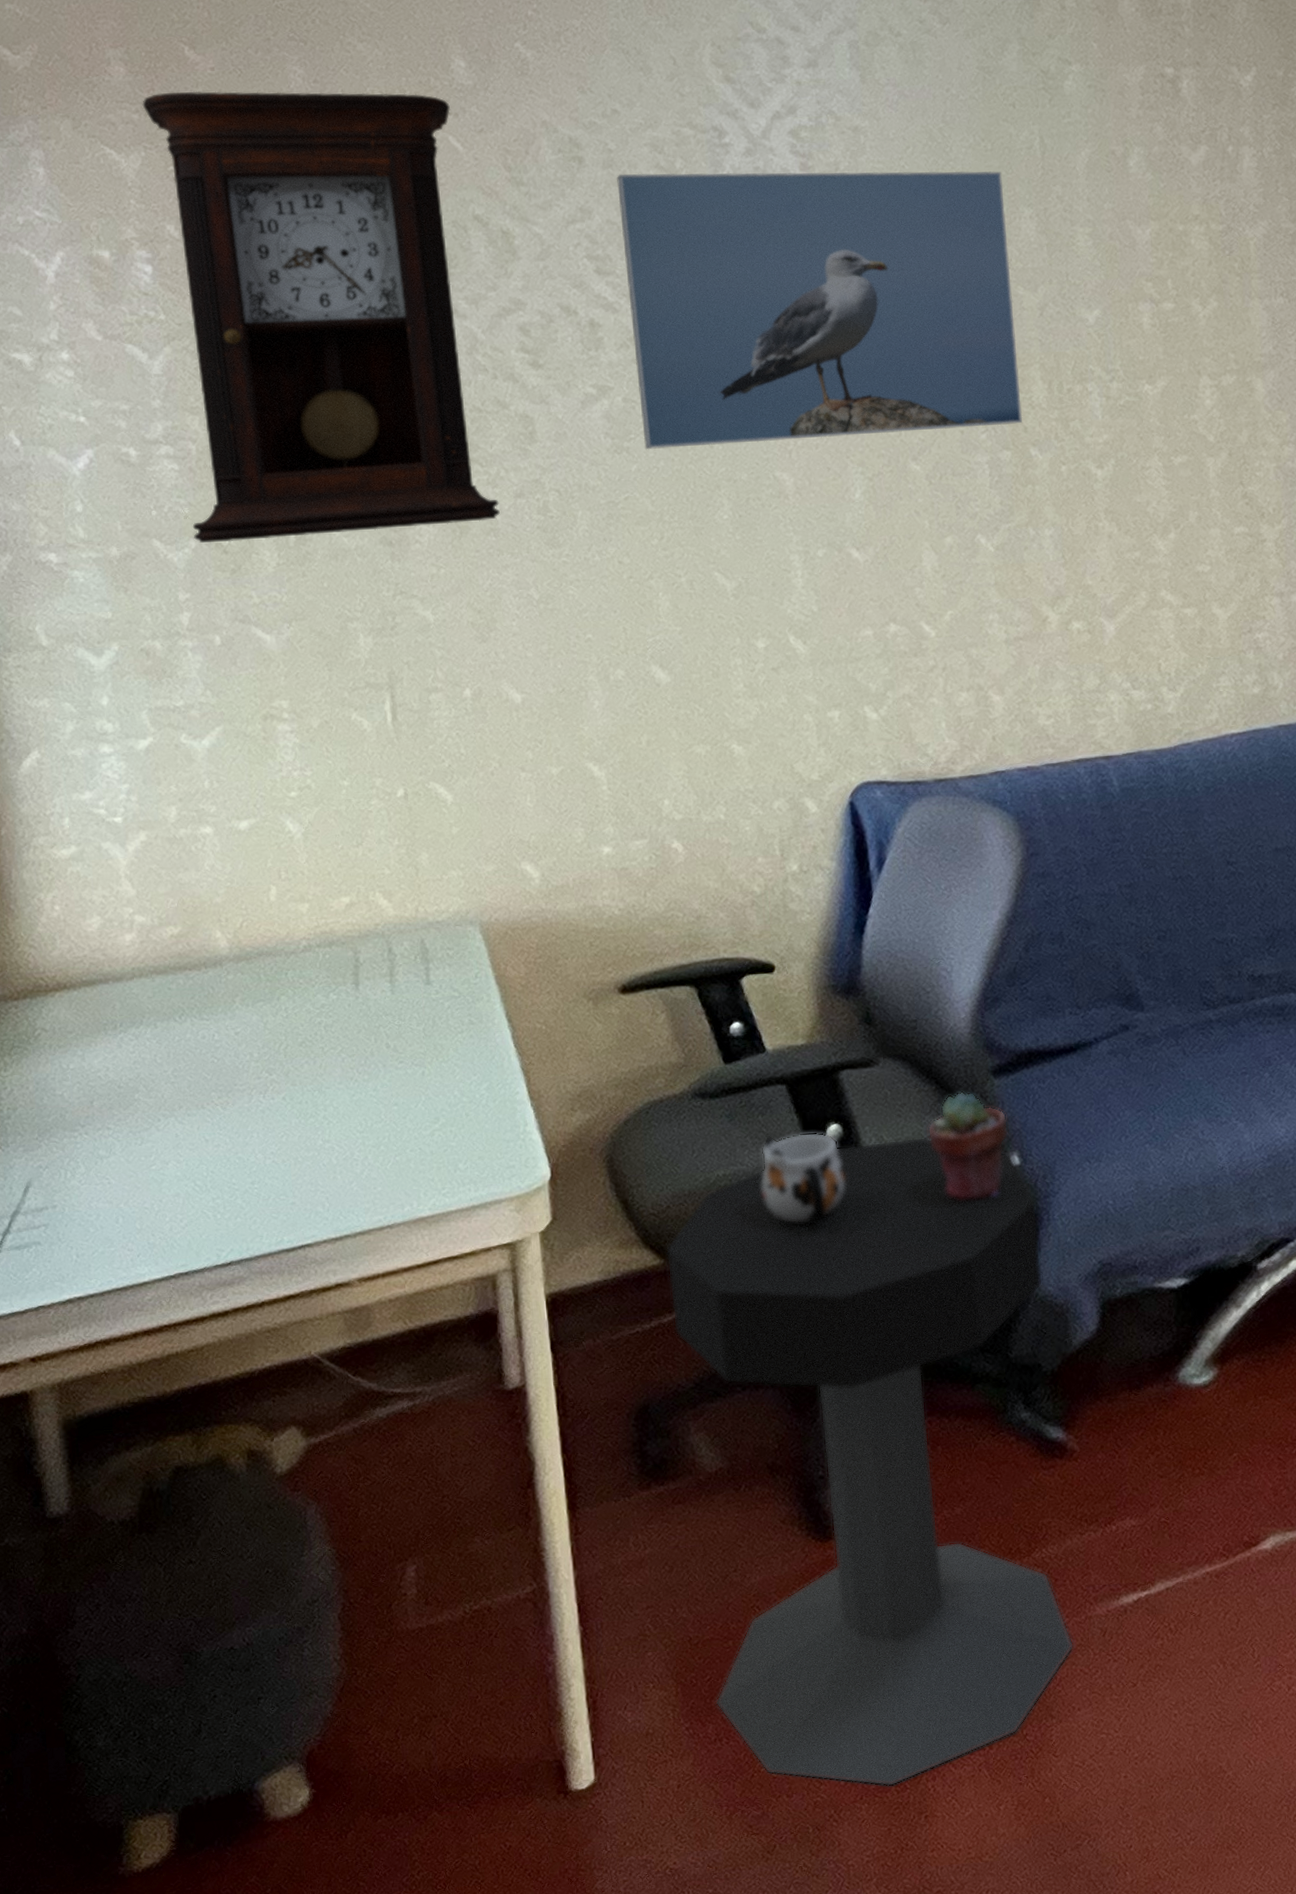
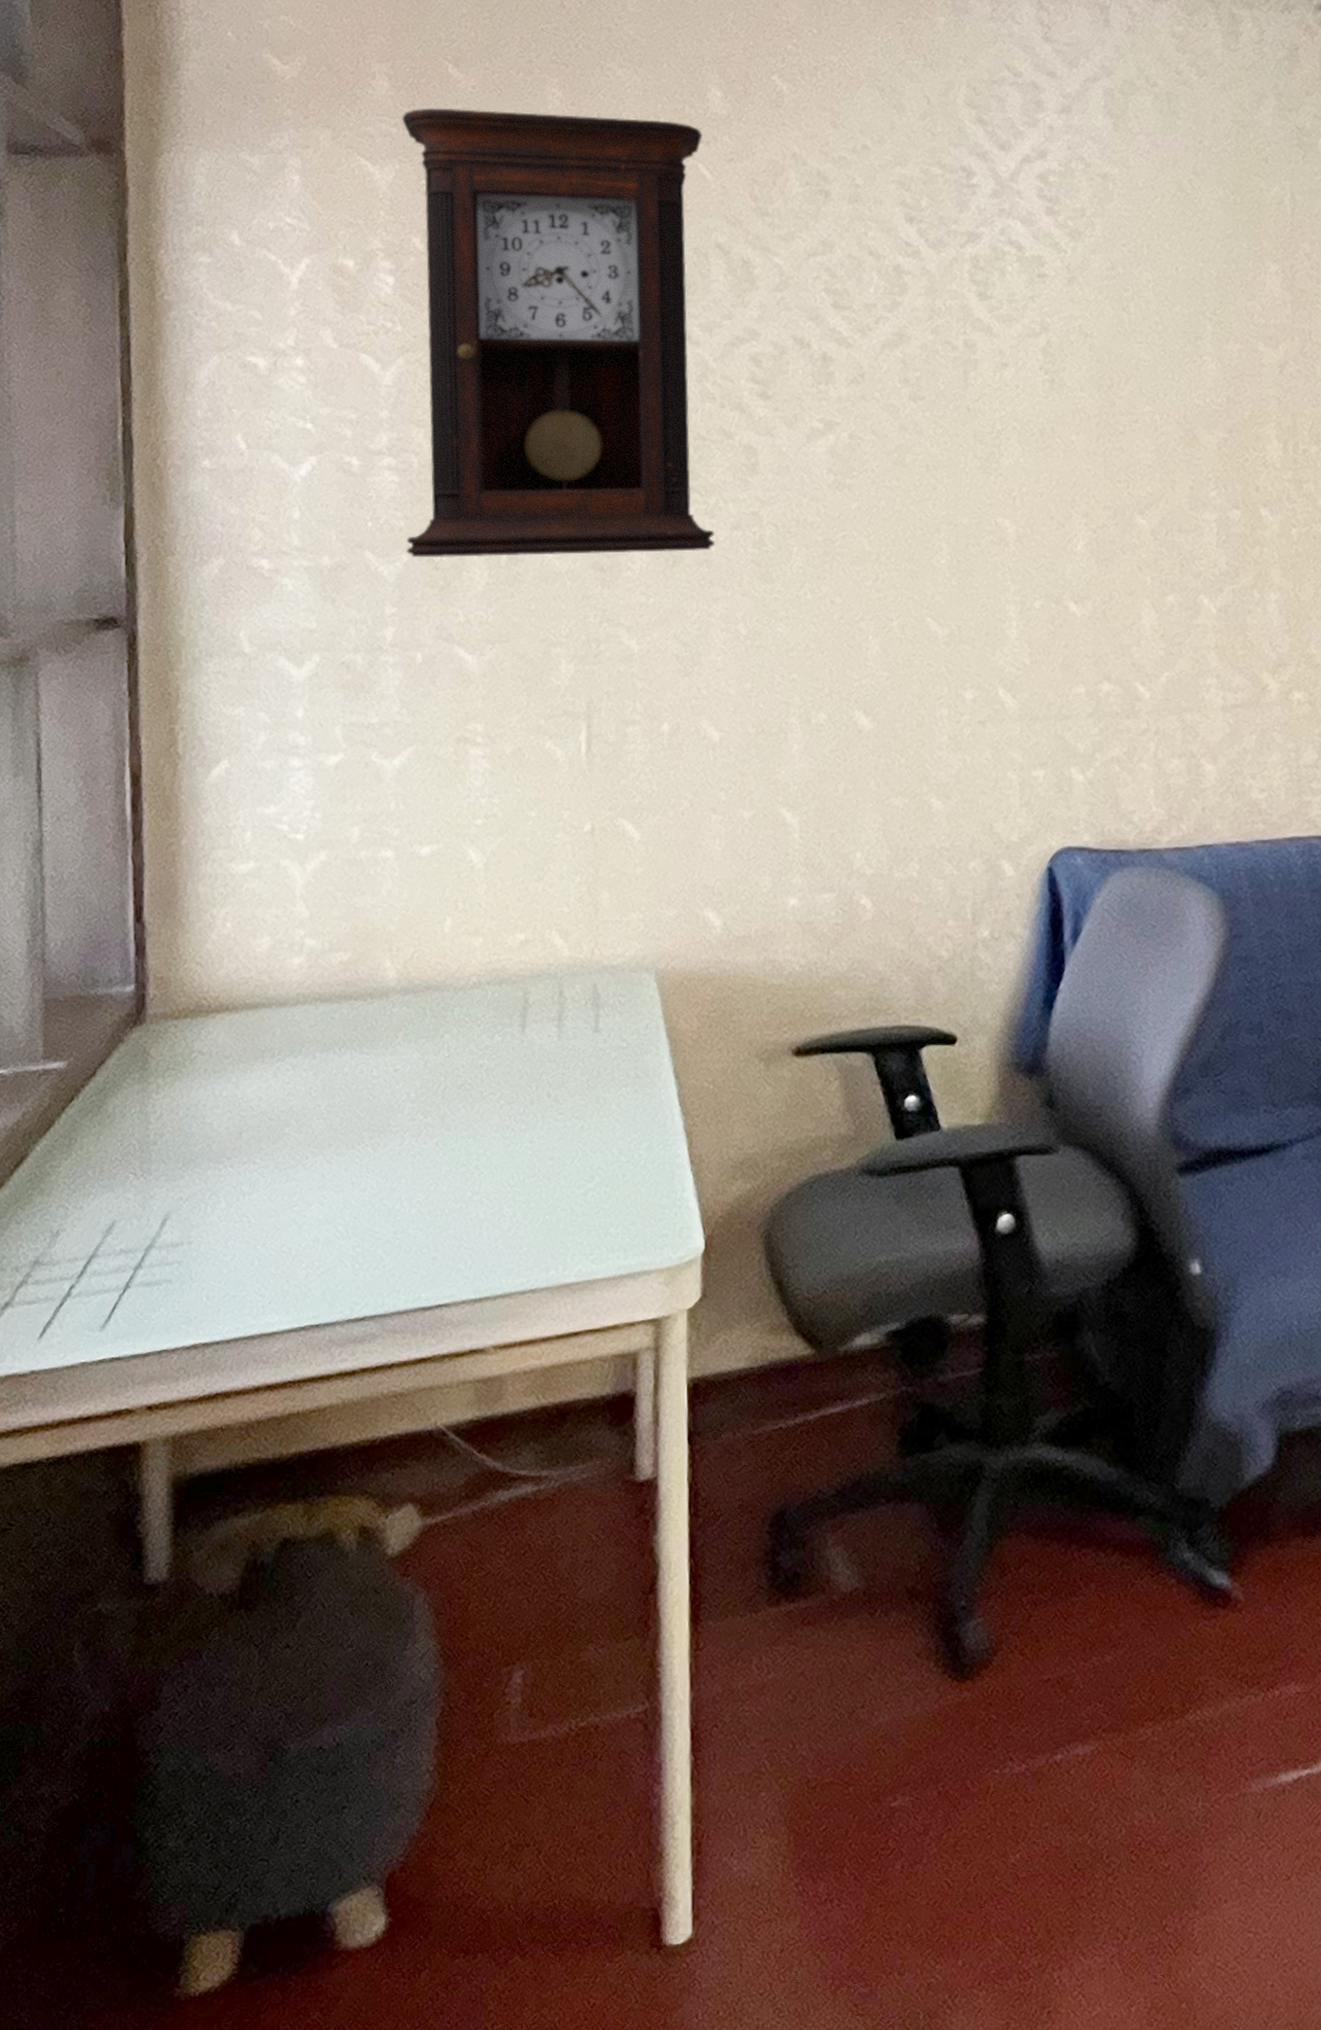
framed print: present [617,171,1023,450] -> none [861,209,1255,489]
side table: present [665,1137,1075,1787] -> none [817,1235,1225,1973]
mug: present [761,1132,845,1222] -> none [925,1221,1013,1321]
potted succulent: present [927,1091,1009,1201] -> none [1103,1188,1191,1309]

